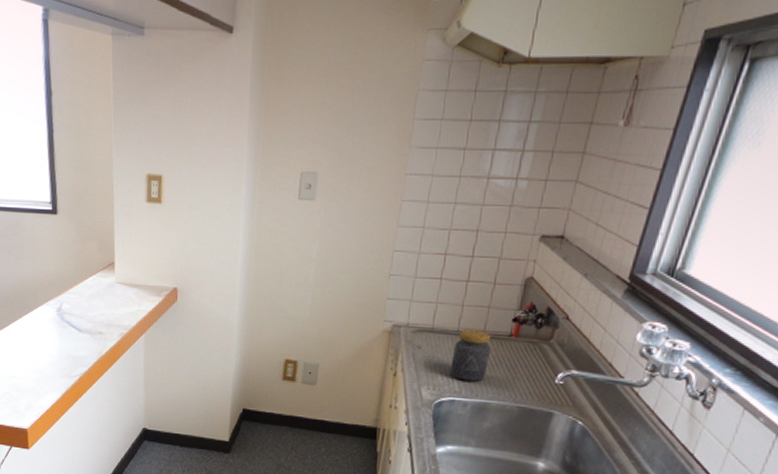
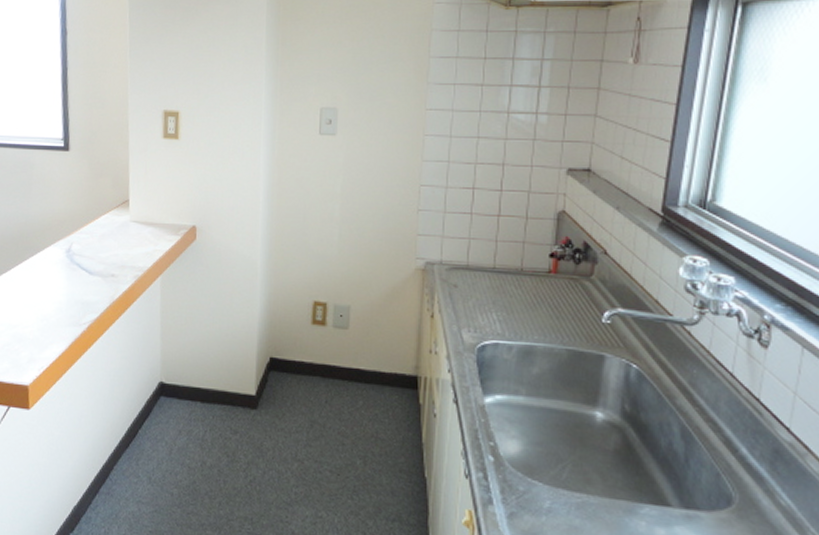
jar: present [450,329,492,382] -> none [490,266,532,323]

